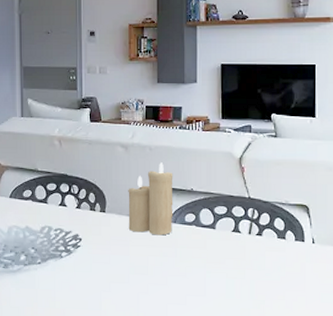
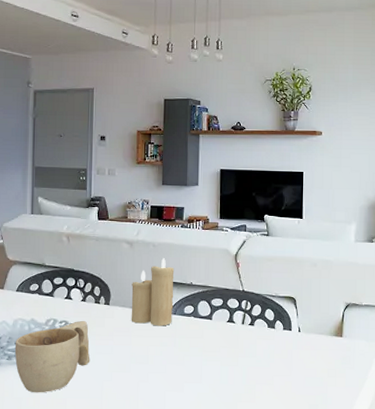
cup: none [10,228,88,303] -> present [14,320,90,393]

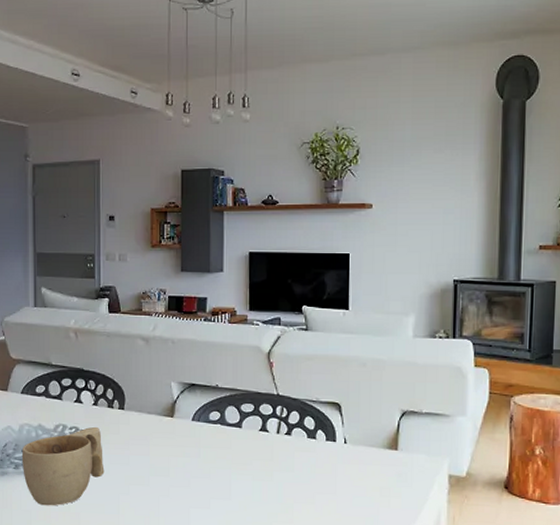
candle: present [131,258,175,326] -> none [148,357,197,435]

